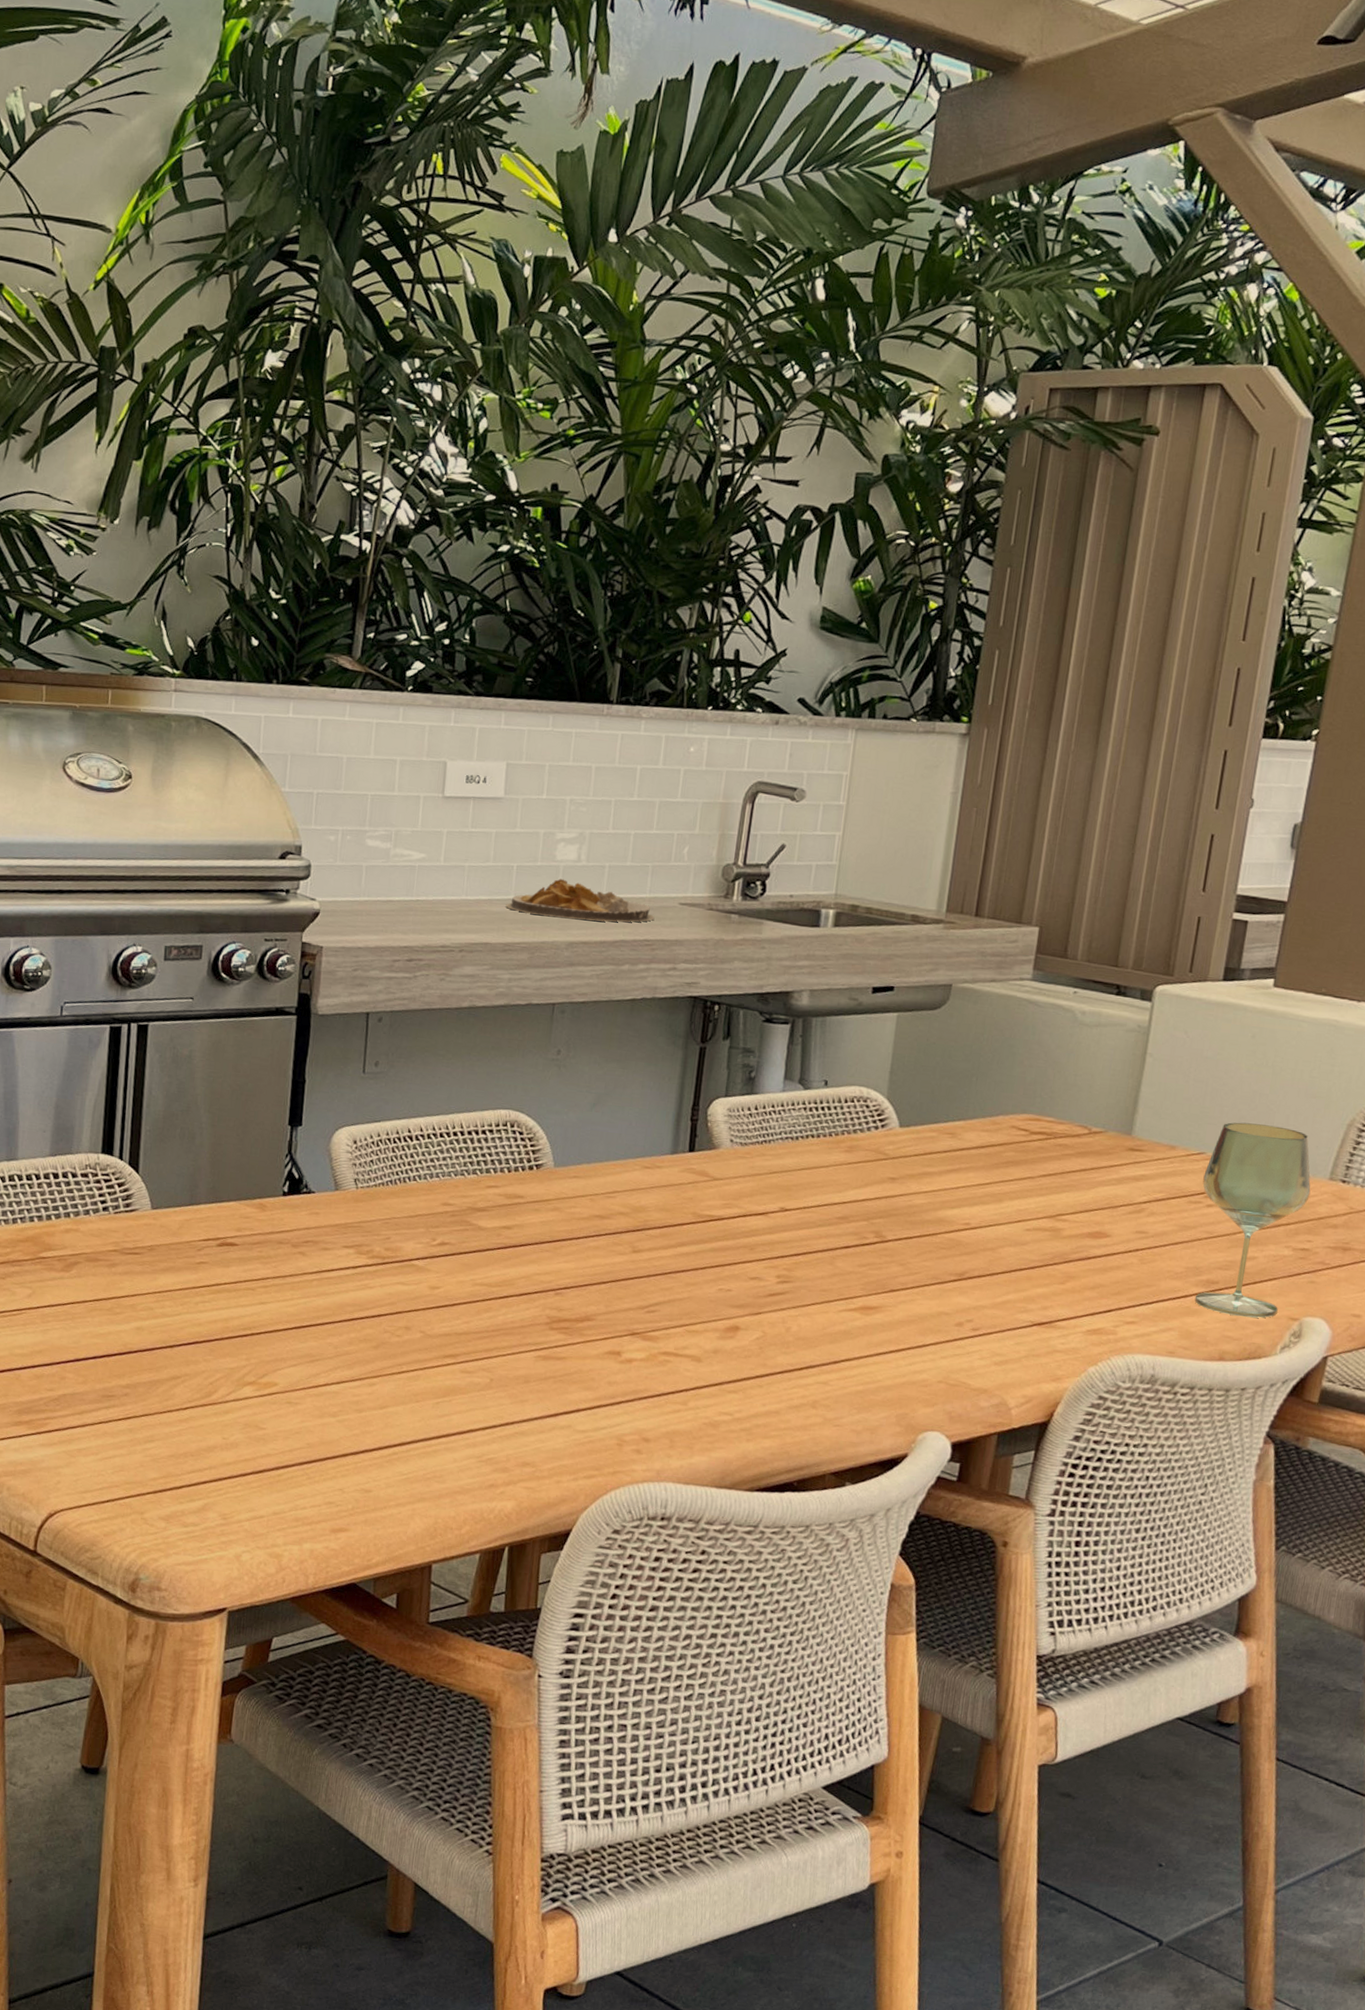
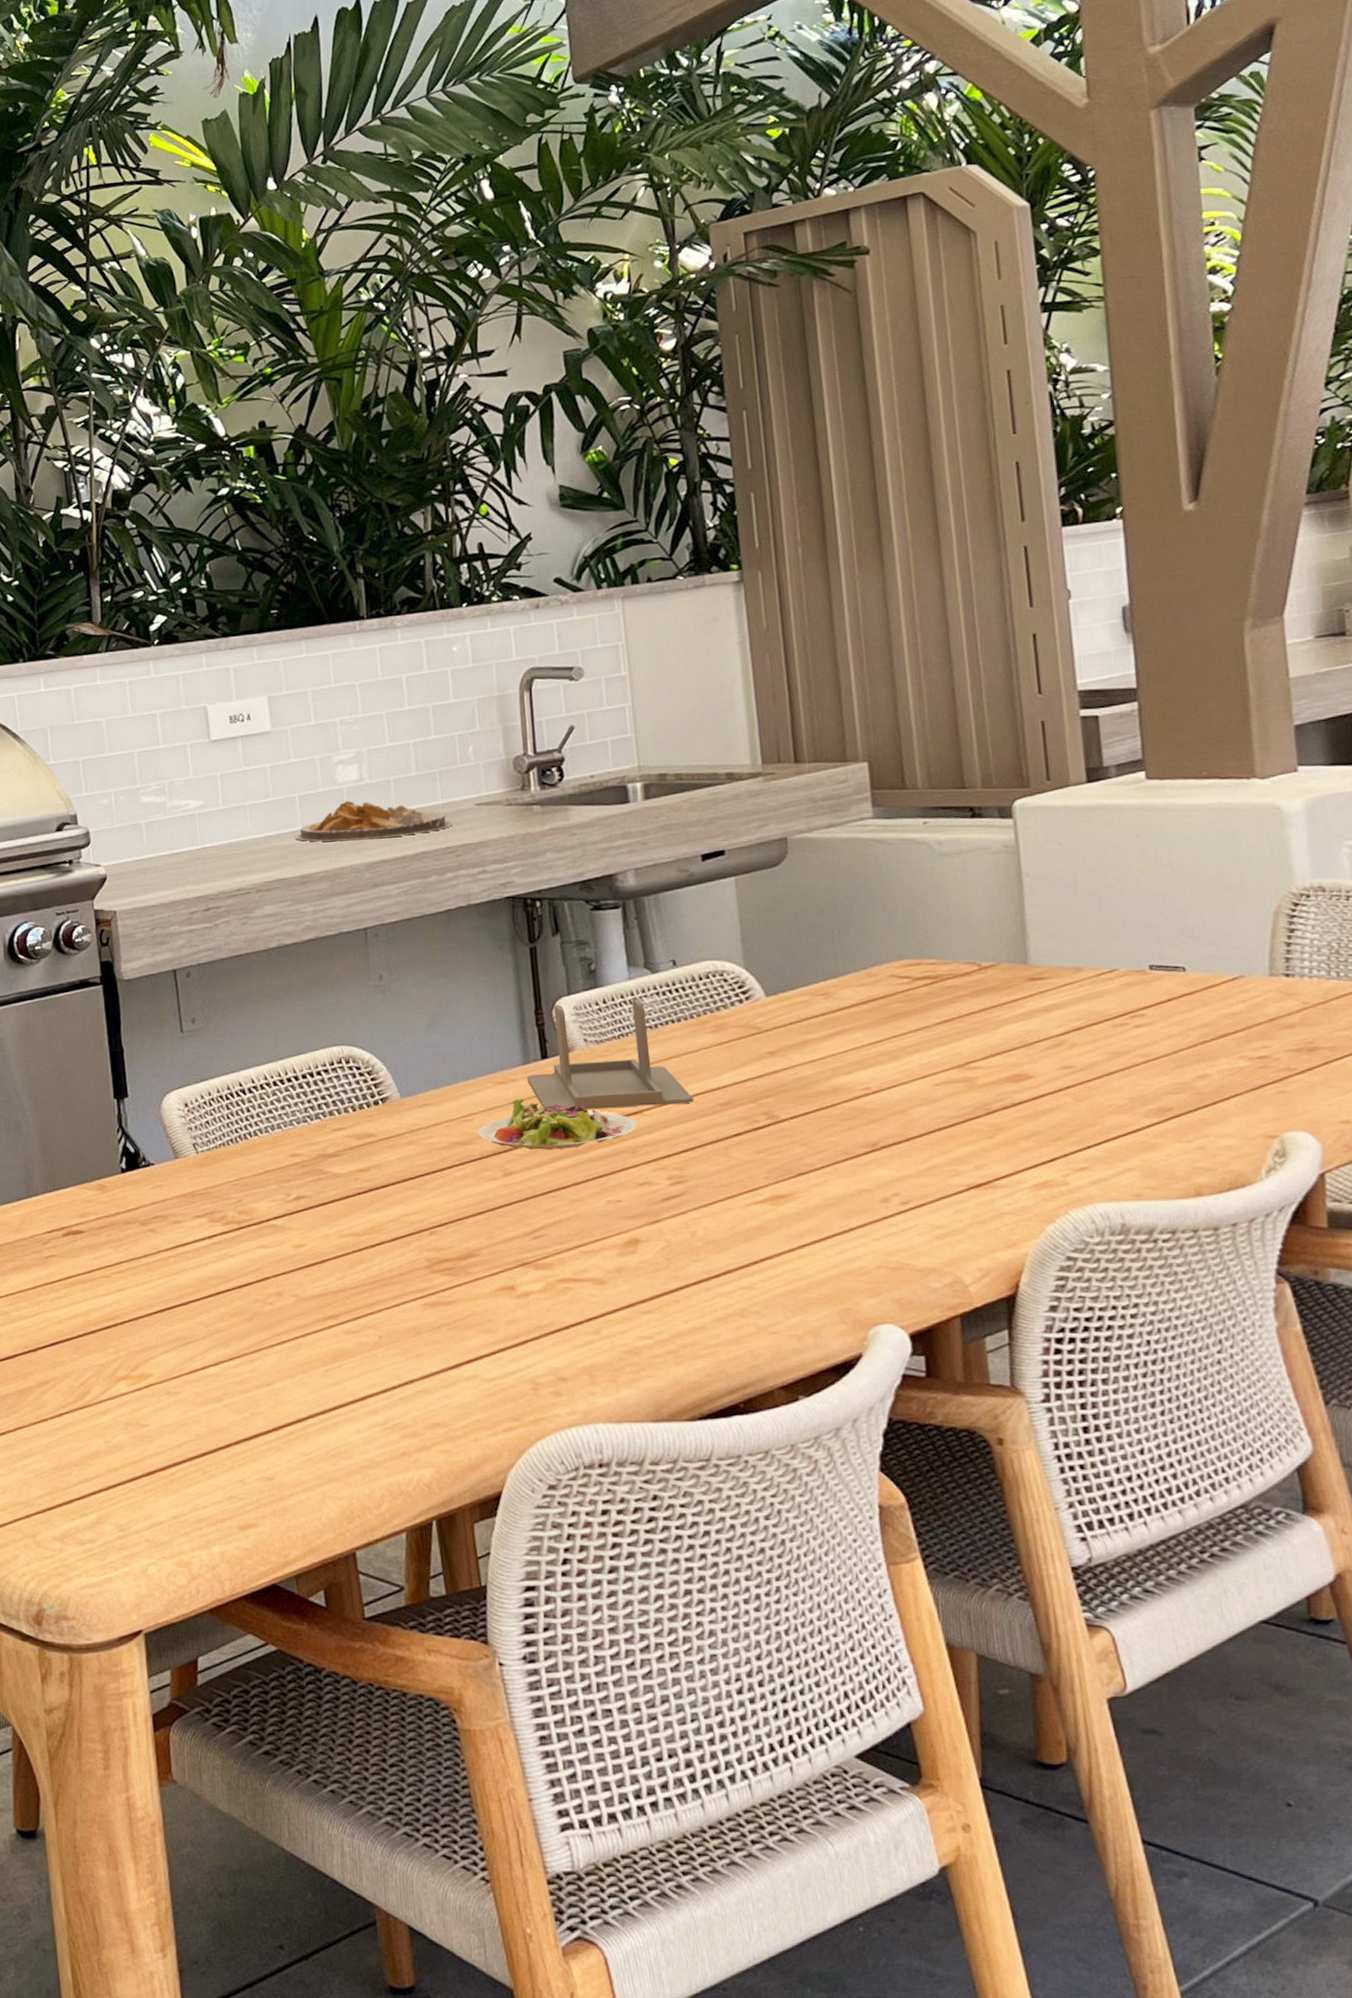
salad plate: none [616,1184,761,1237] -> present [477,1098,638,1150]
napkin holder: none [672,1103,815,1212] -> present [527,999,693,1110]
wine glass: present [1194,1122,1311,1318] -> none [1122,927,1252,1143]

